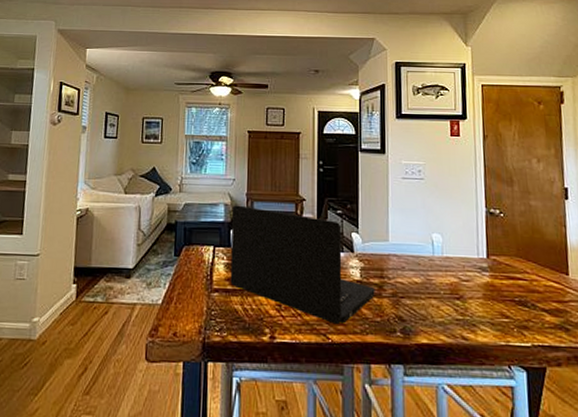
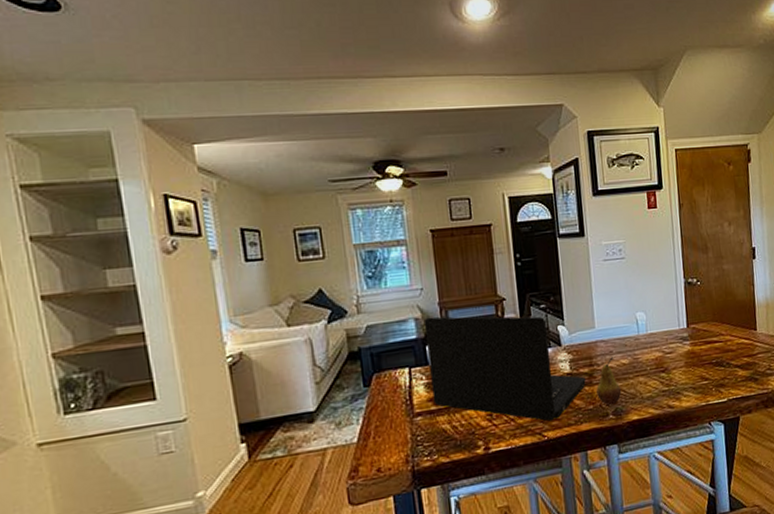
fruit: none [385,273,412,323] -> present [596,357,622,406]

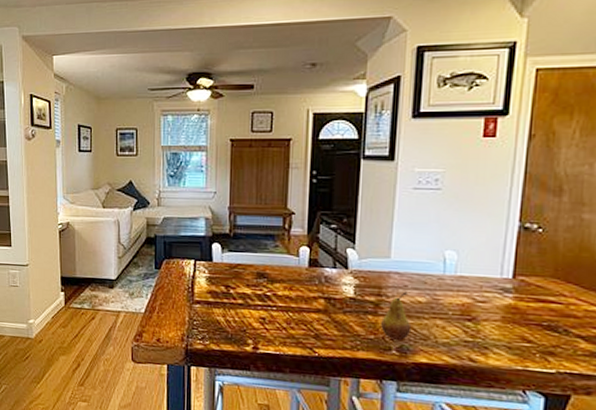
laptop: present [423,316,586,422] -> none [212,219,370,340]

